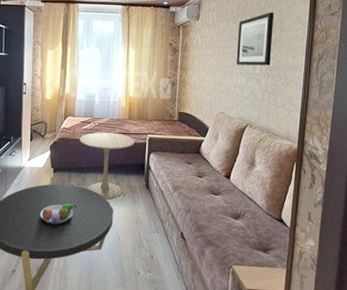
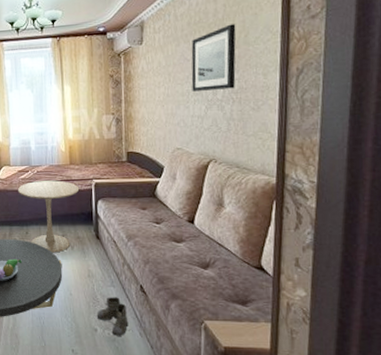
boots: none [142,242,170,279] -> present [97,297,132,336]

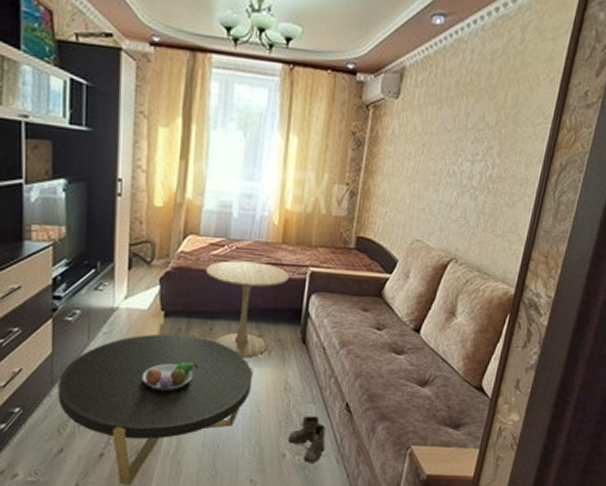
wall art: present [191,23,236,92] -> none [446,95,509,176]

